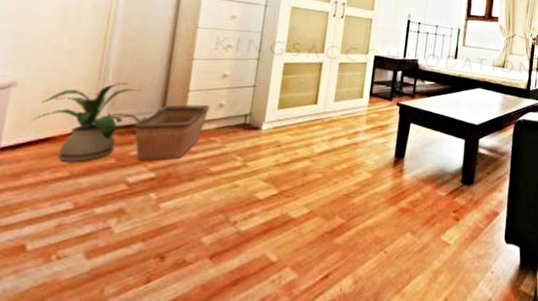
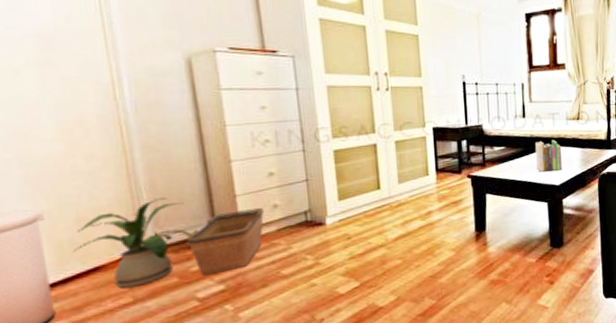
books: none [459,82,485,111] -> present [535,139,562,172]

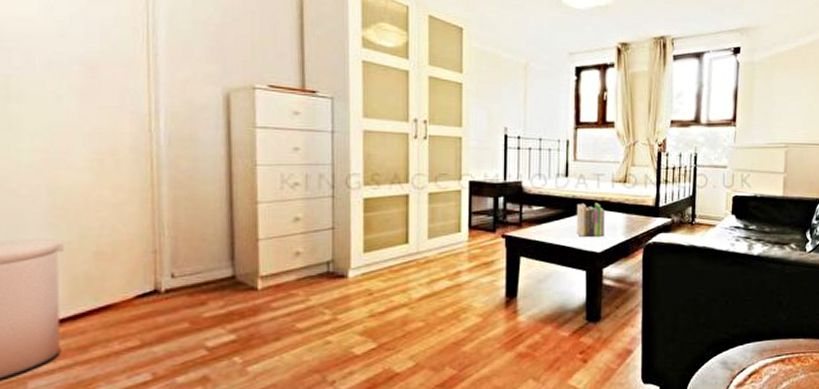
house plant: present [72,196,191,289] -> none [87,235,208,331]
bicycle basket: present [186,208,265,276] -> none [203,255,286,324]

